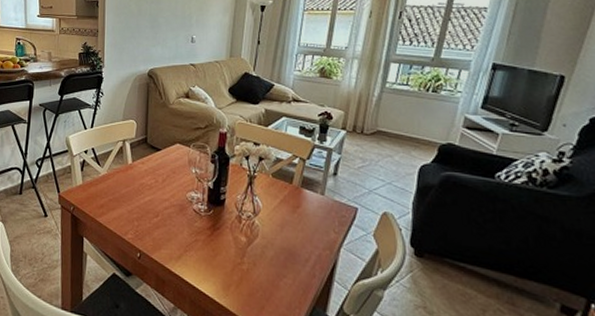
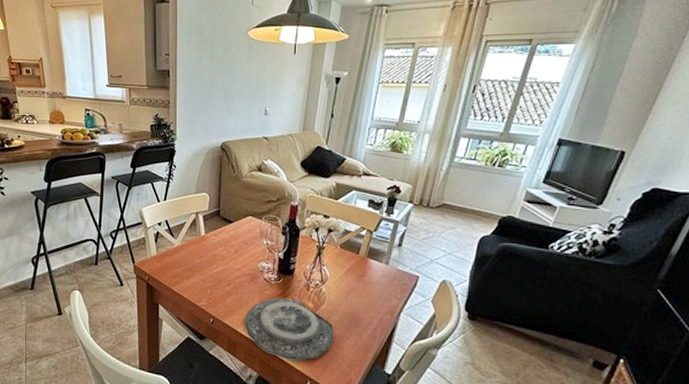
plate: none [174,230,270,302] -> present [245,297,334,361]

